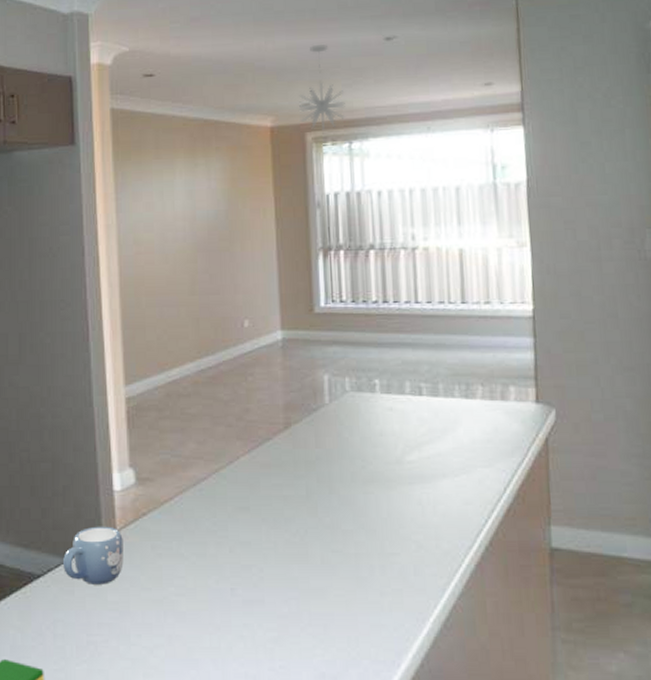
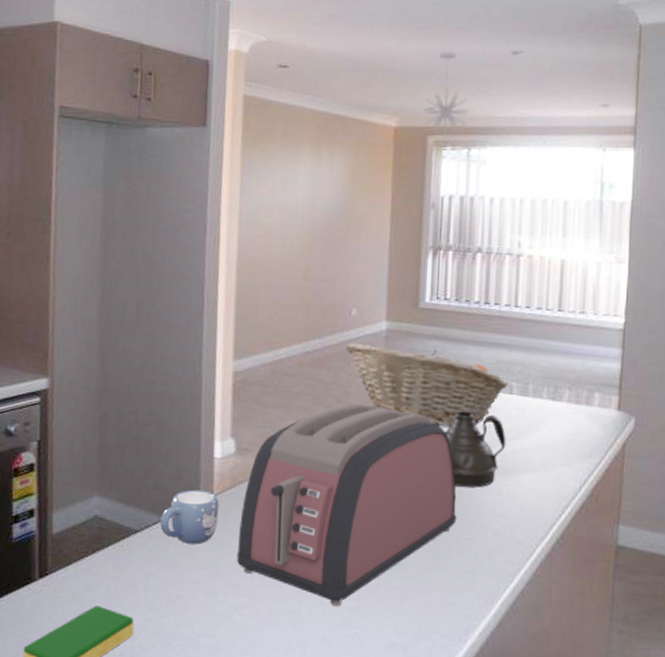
toaster: none [146,420,377,638] -> present [236,403,457,606]
fruit basket: none [242,355,417,437] -> present [346,342,509,428]
teapot: none [303,418,421,499] -> present [398,409,506,488]

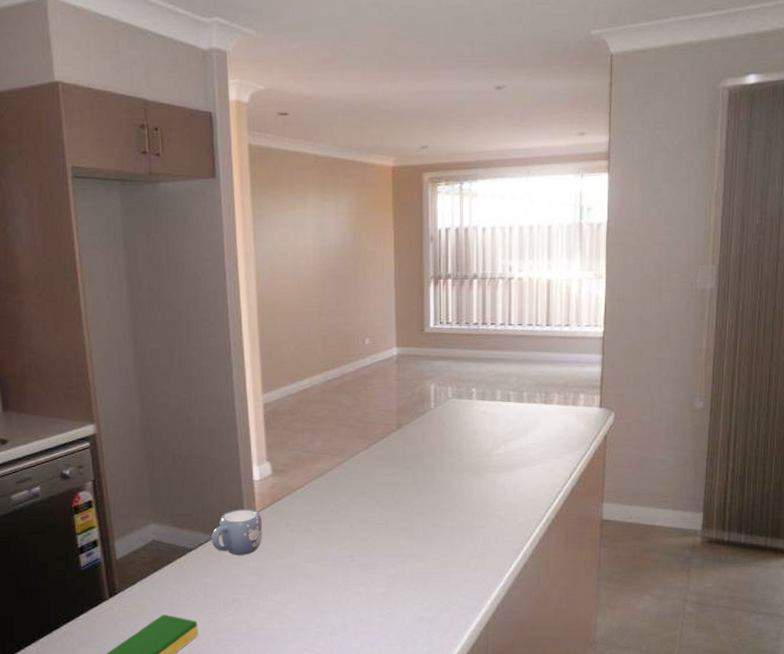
toaster: present [236,403,457,606] -> none [281,422,468,593]
fruit basket: present [346,342,509,428] -> none [363,369,506,435]
teapot: present [398,409,506,488] -> none [412,420,506,484]
pendant light: present [424,52,468,135] -> none [418,91,458,171]

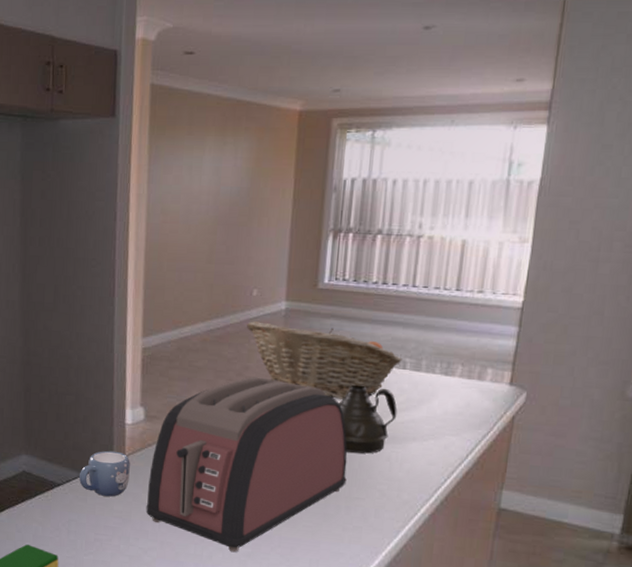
toaster: none [281,422,468,593] -> present [146,377,347,552]
fruit basket: none [363,369,506,435] -> present [247,321,402,399]
teapot: none [412,420,506,484] -> present [294,382,397,454]

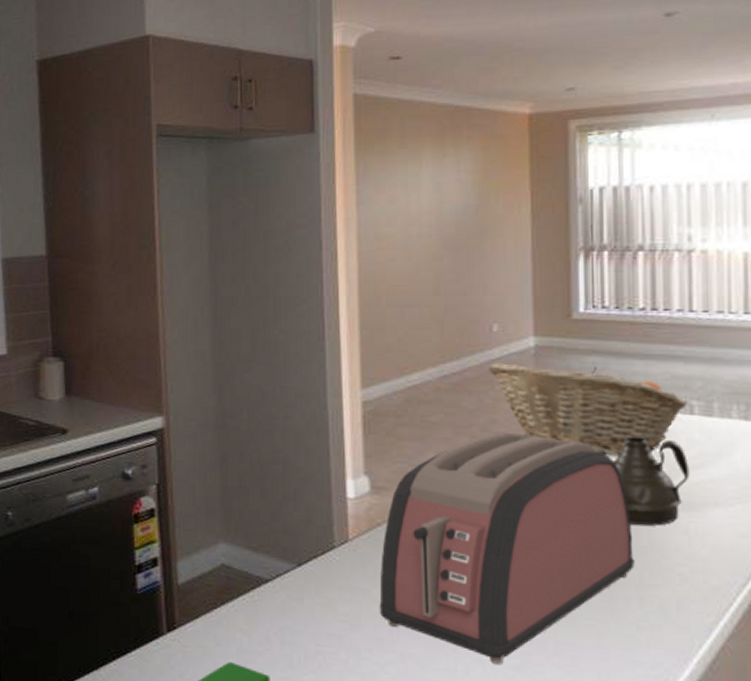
mug: present [78,450,130,497] -> none [291,533,356,595]

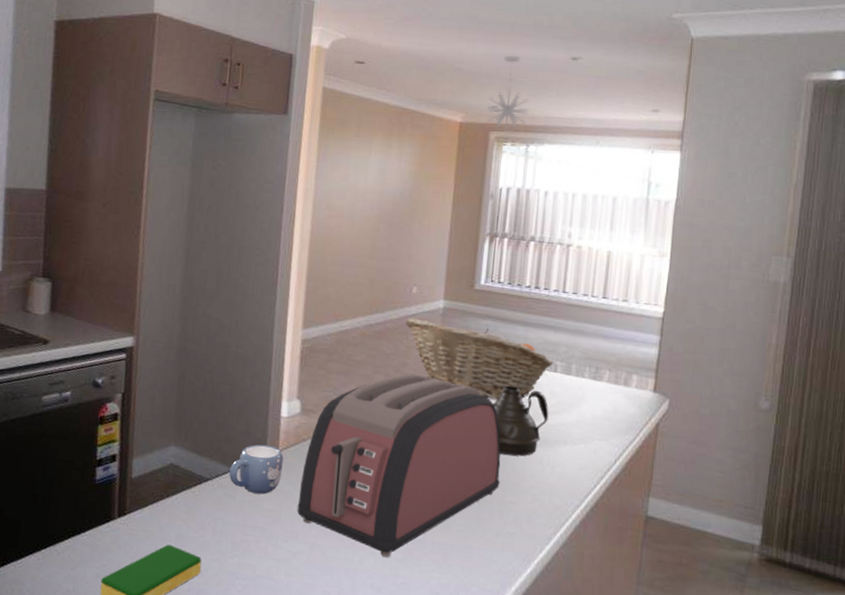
mug: none [291,533,356,595] -> present [229,444,284,495]
pendant light: none [562,22,616,118] -> present [487,55,528,132]

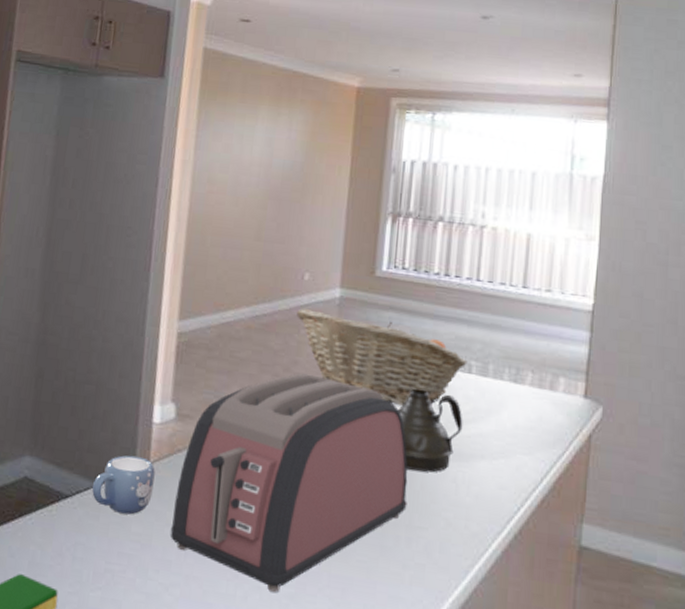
pendant light: present [487,55,528,132] -> none [388,14,434,98]

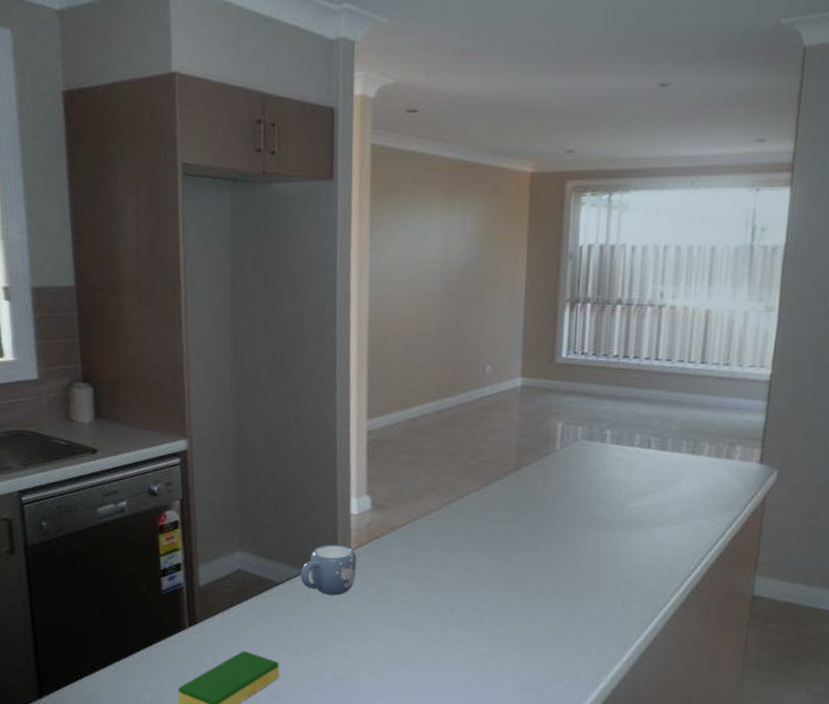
toaster: present [170,373,408,592] -> none [374,460,591,652]
fruit basket: present [297,309,468,405] -> none [480,400,647,482]
teapot: present [349,382,463,473] -> none [533,465,643,541]

